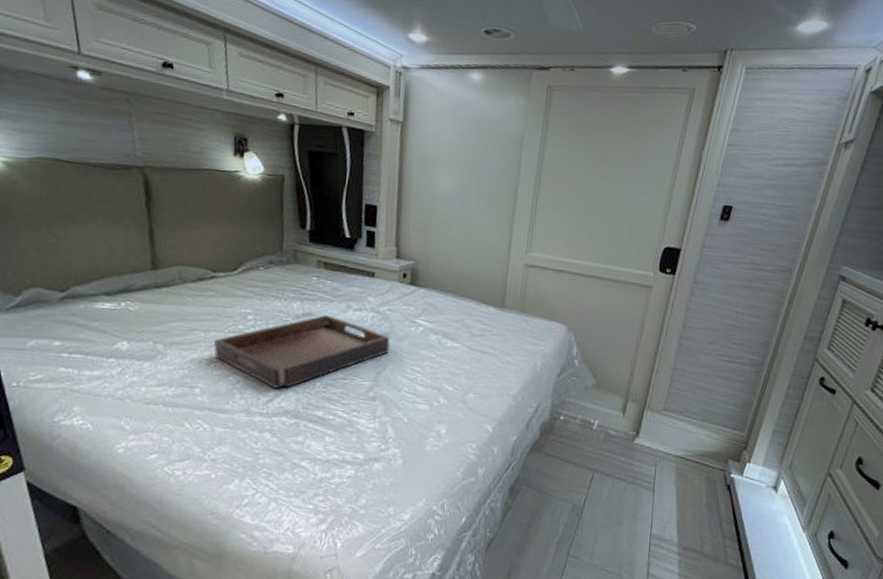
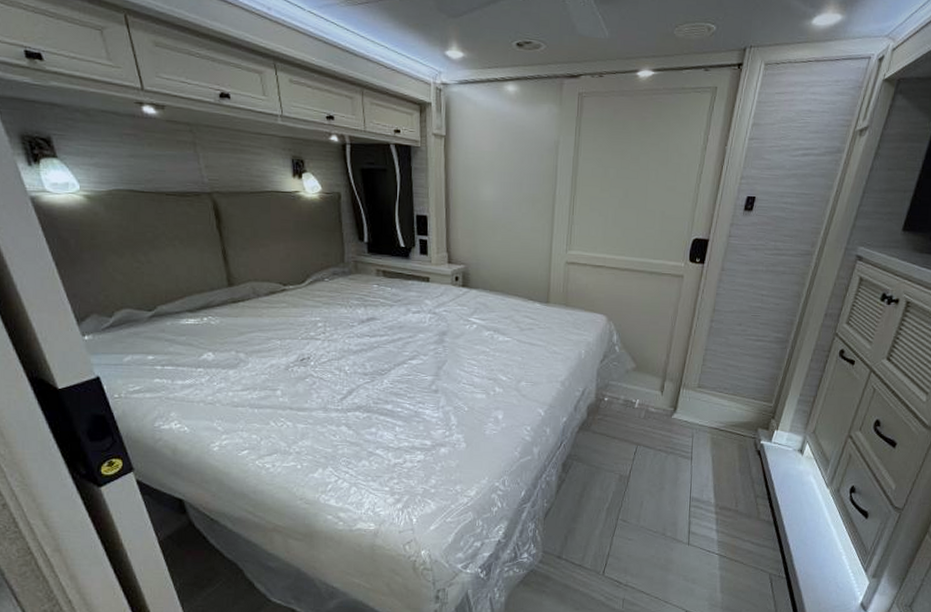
serving tray: present [214,315,391,390] -> none [290,319,448,388]

